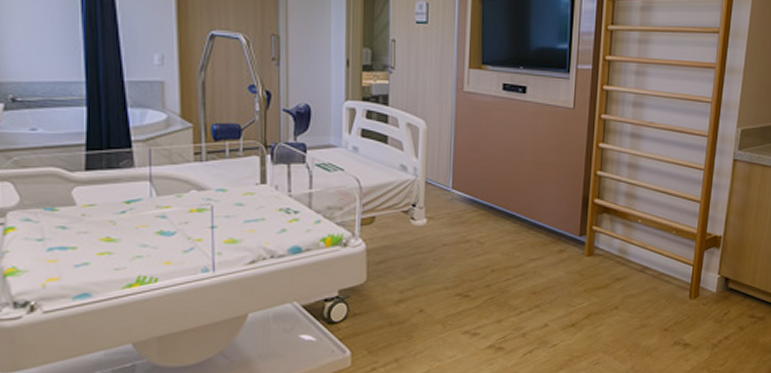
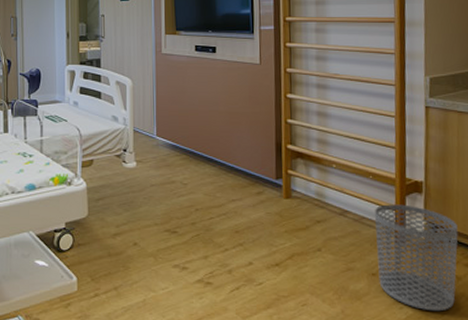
waste bin: none [670,259,747,362] -> present [375,204,458,312]

